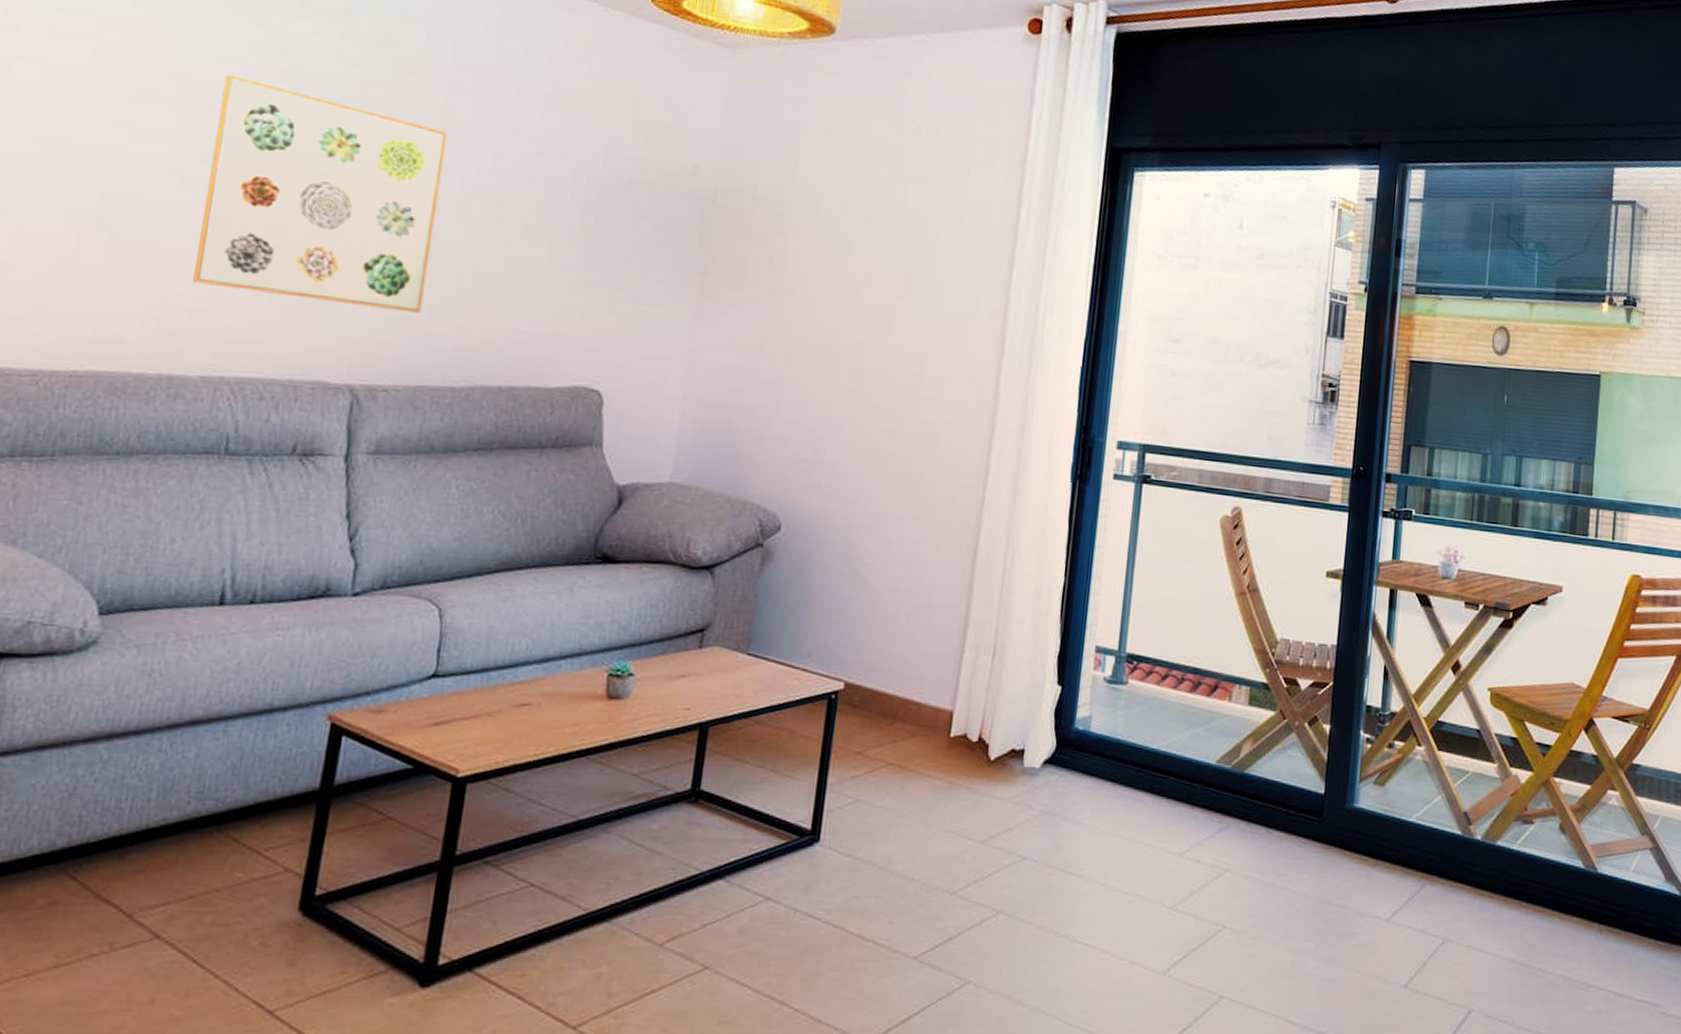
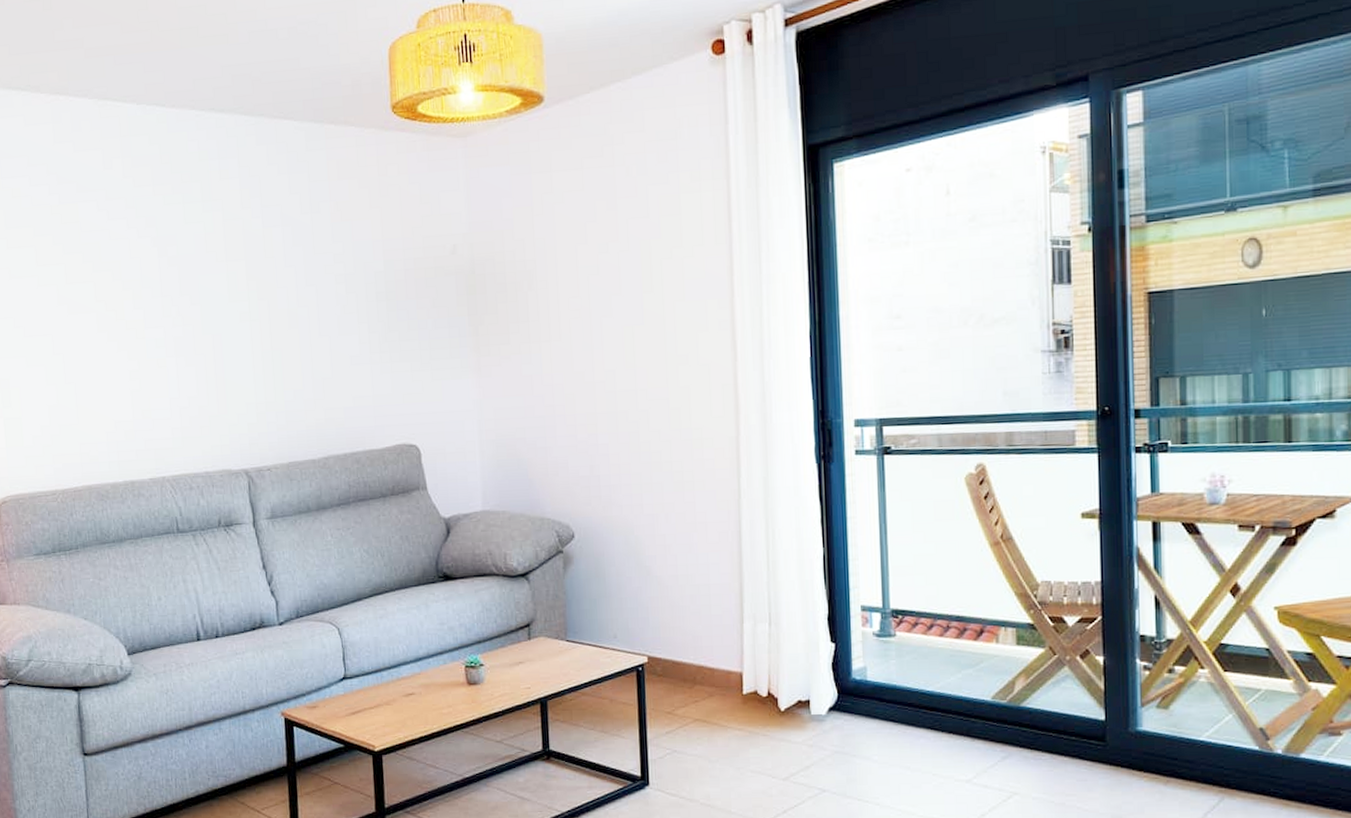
wall art: present [193,74,448,313] -> none [117,250,280,411]

